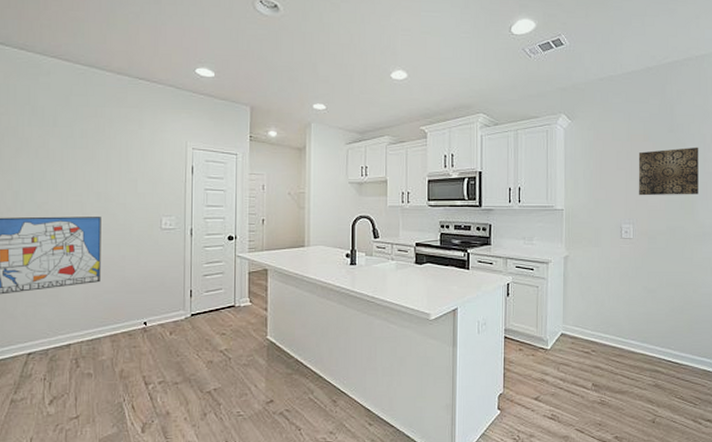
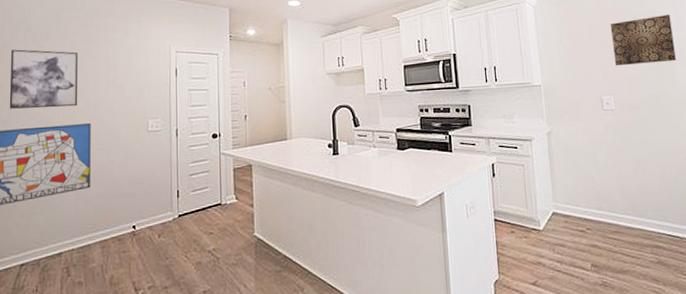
wall art: none [14,133,89,198] -> present [9,49,79,109]

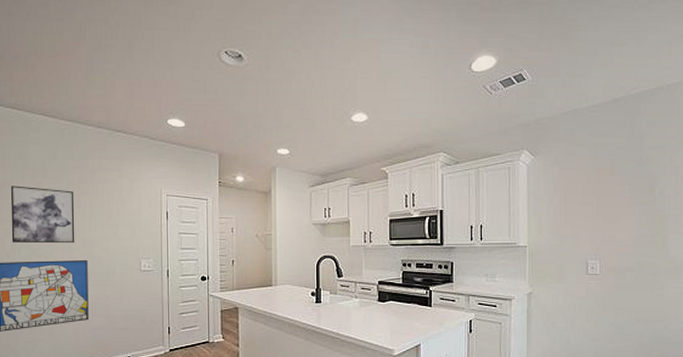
wall art: present [610,14,676,66] -> none [605,179,671,231]

